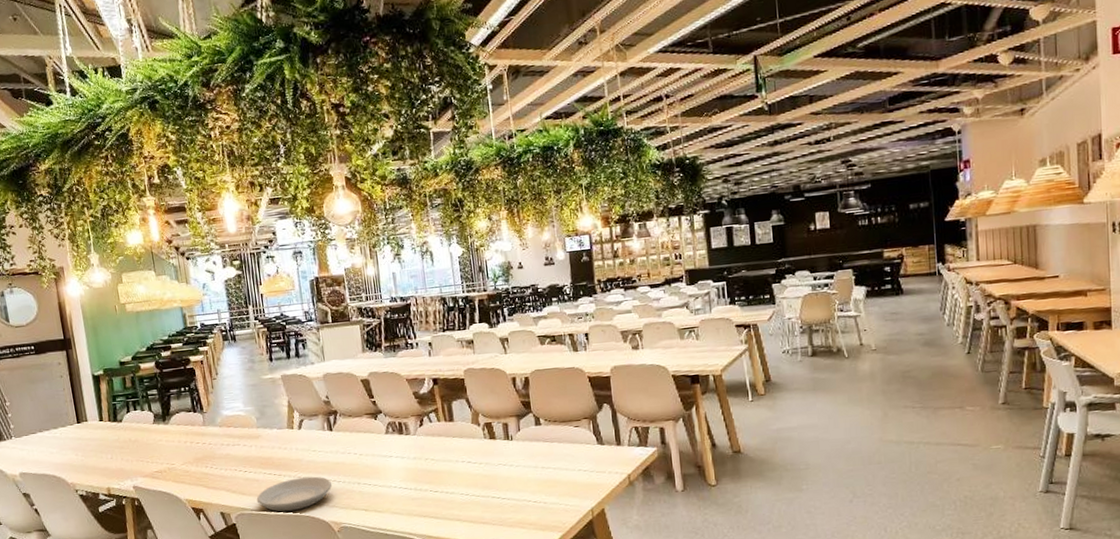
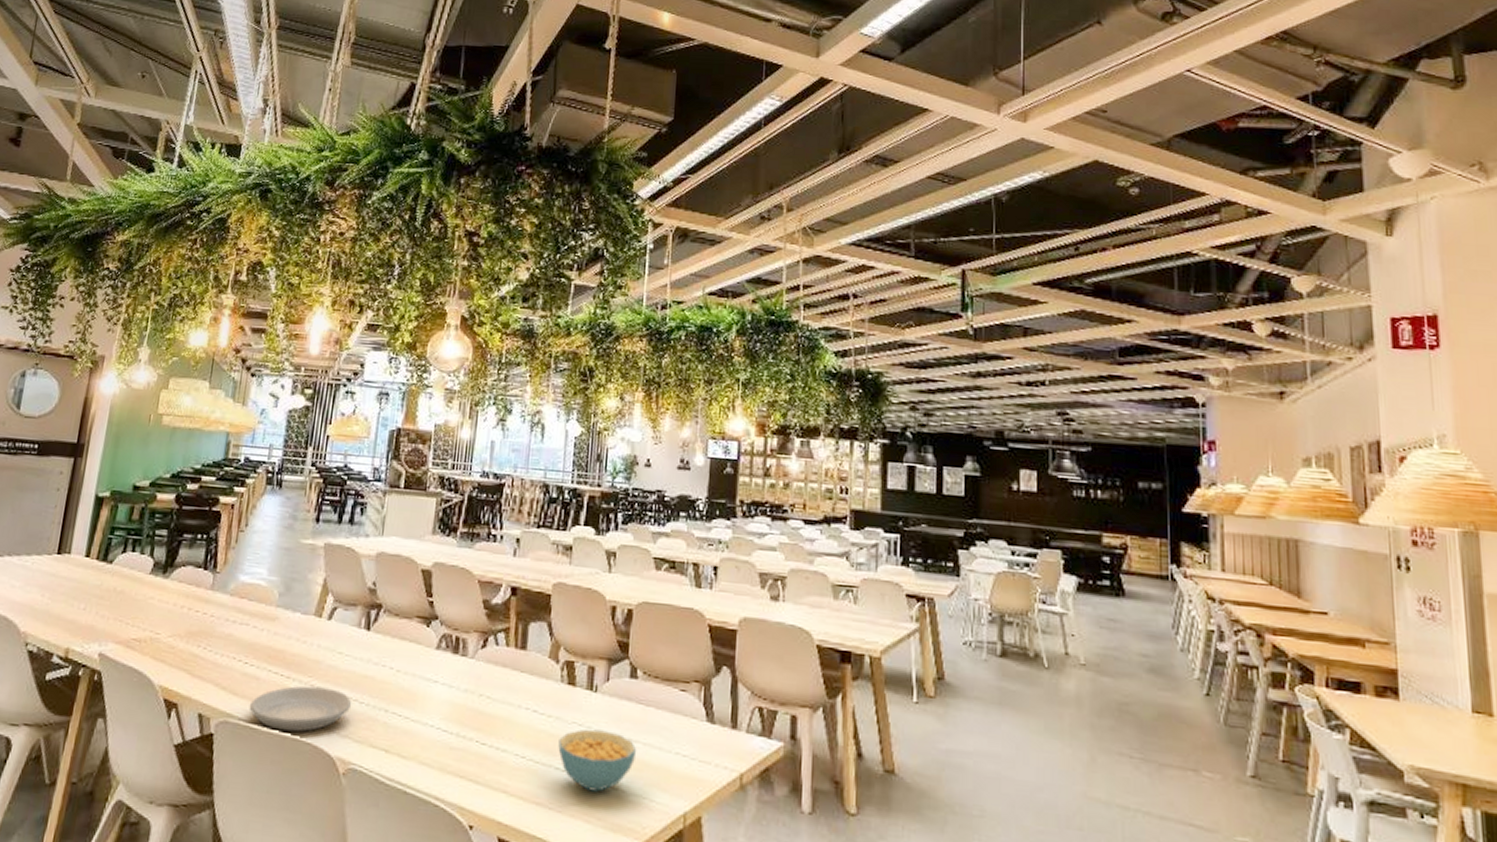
cereal bowl: none [491,465,550,508] -> present [558,729,637,792]

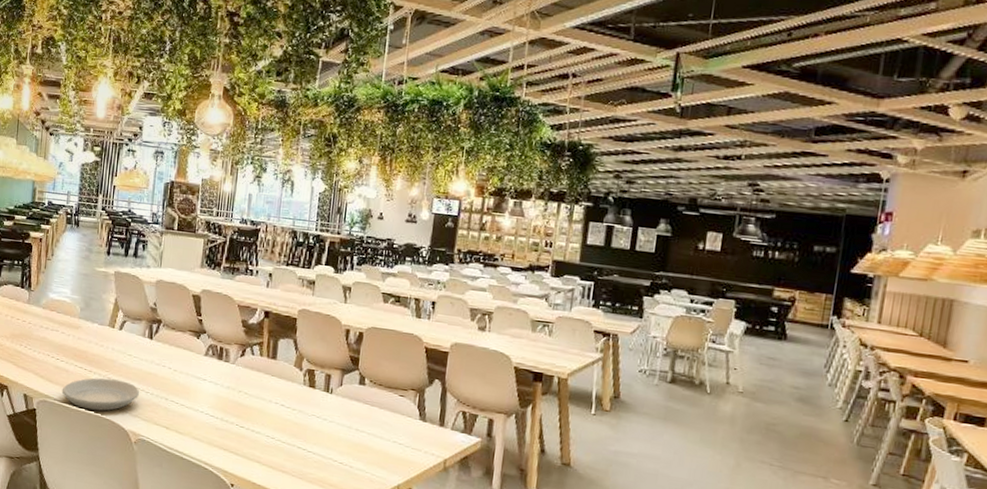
cereal bowl: present [558,729,637,792] -> none [300,420,363,466]

